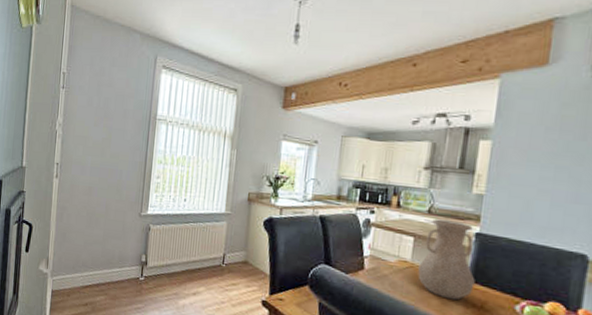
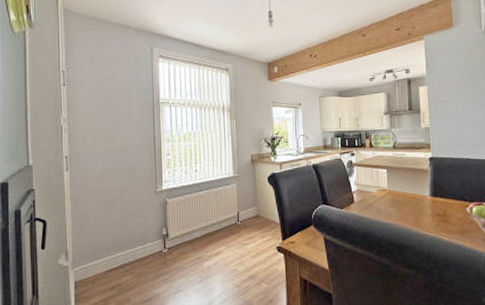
vase: present [418,219,475,301] -> none [394,151,436,214]

